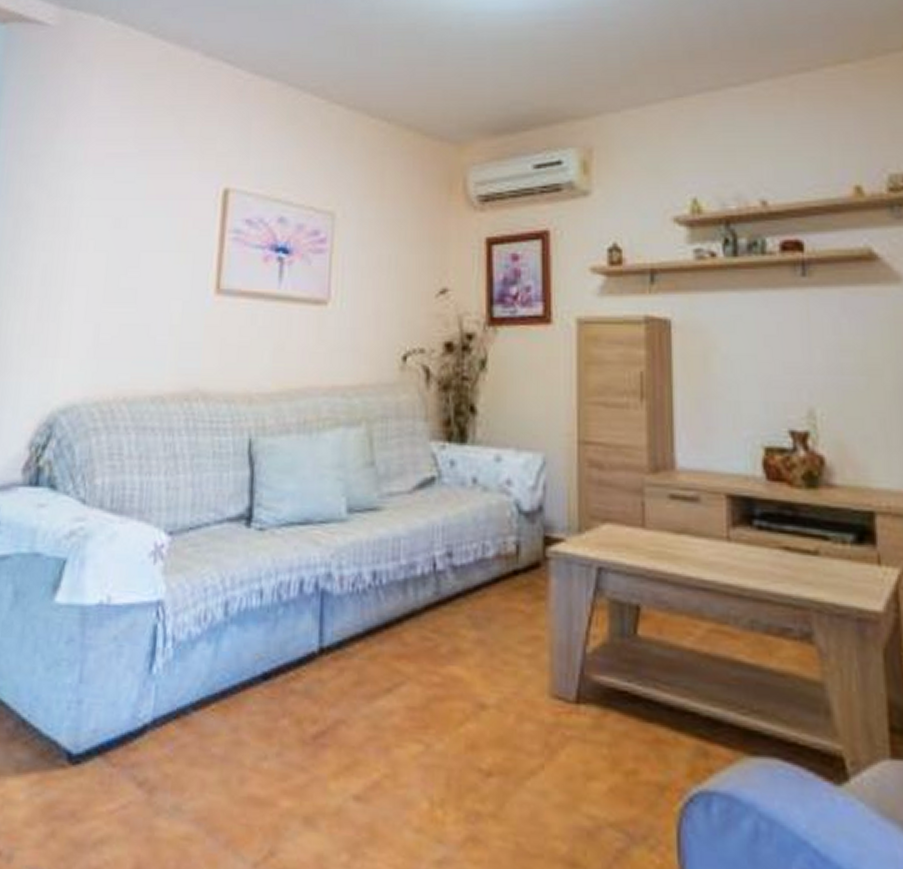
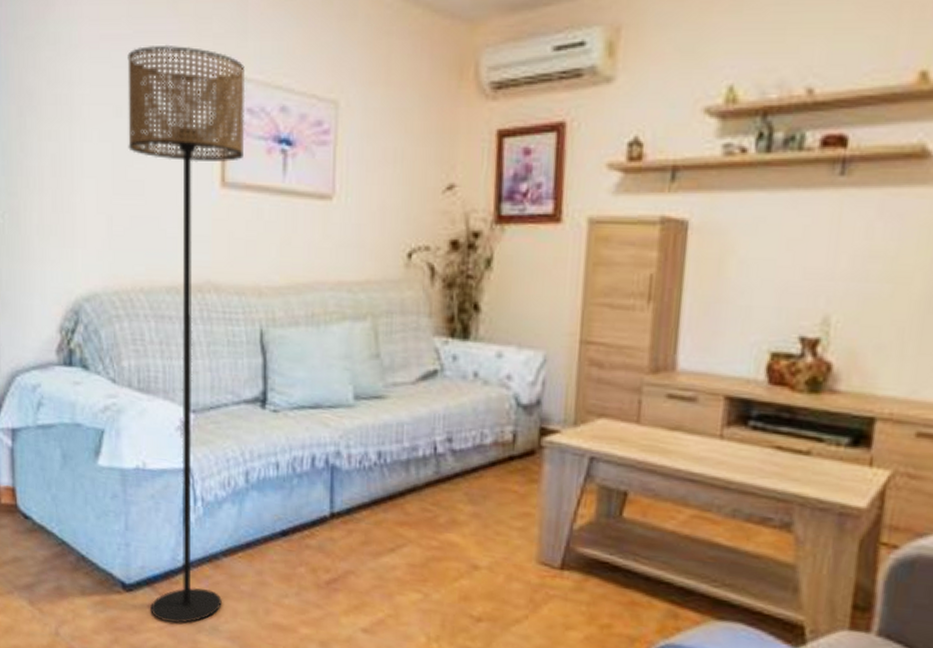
floor lamp: none [100,162,245,805] -> present [127,44,246,624]

